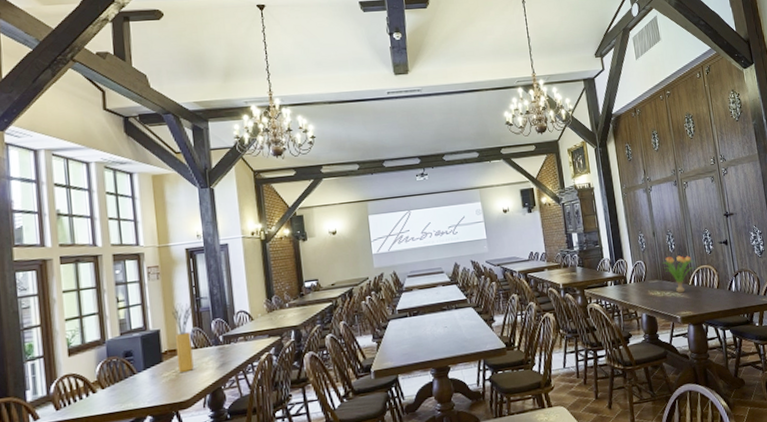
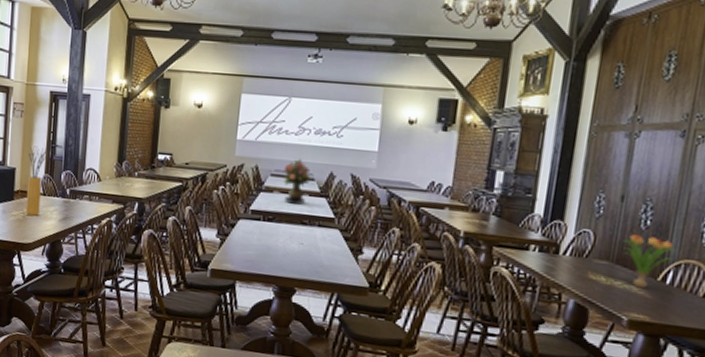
bouquet: none [417,257,441,296] -> present [283,158,311,205]

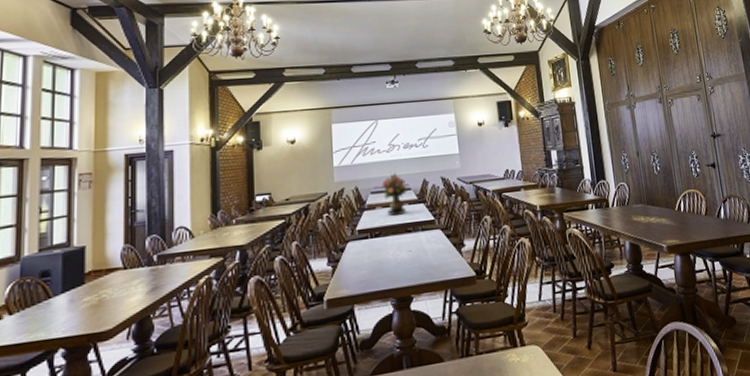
vase: present [25,144,50,217] -> none [101,211,129,298]
flower arrangement: present [623,233,677,289] -> none [647,178,683,220]

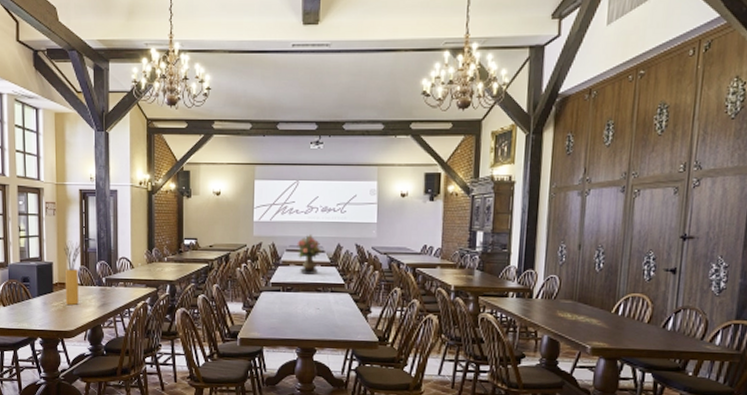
vase: none [101,211,129,298] -> present [64,238,84,306]

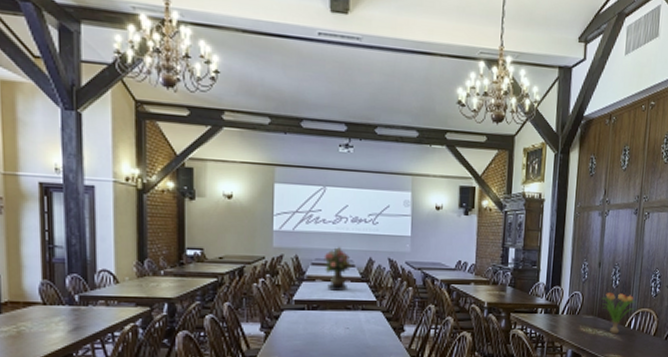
vase: present [64,238,84,306] -> none [17,245,47,331]
flower arrangement: none [582,275,626,321] -> present [601,292,637,334]

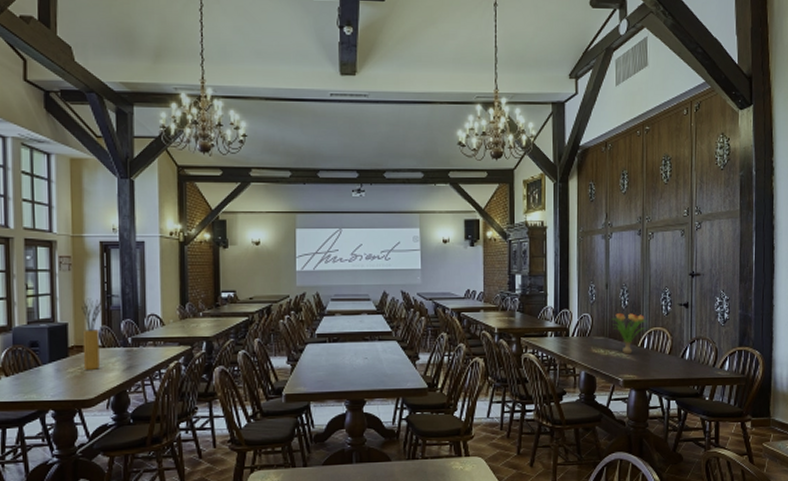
vase: none [17,245,47,331] -> present [81,295,105,371]
bouquet: present [323,246,351,291] -> none [342,282,367,323]

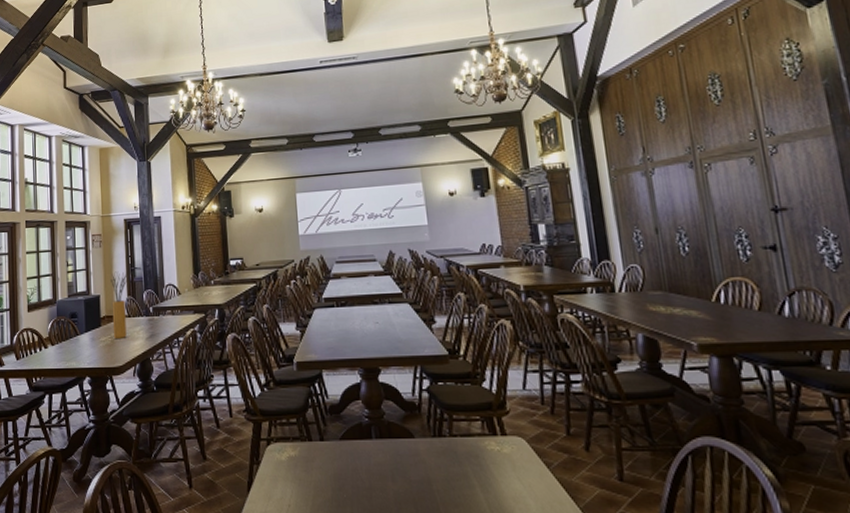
flower arrangement: present [611,312,649,354] -> none [669,260,723,312]

